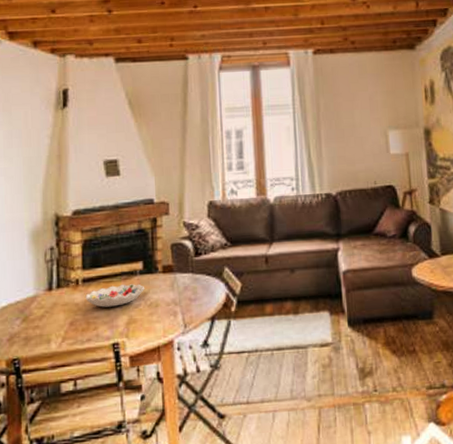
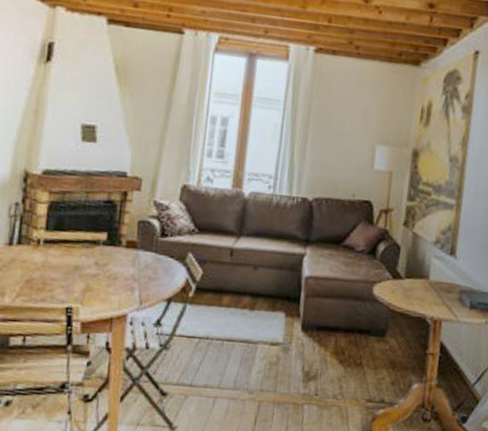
decorative bowl: present [85,284,145,308] -> none [45,251,106,272]

